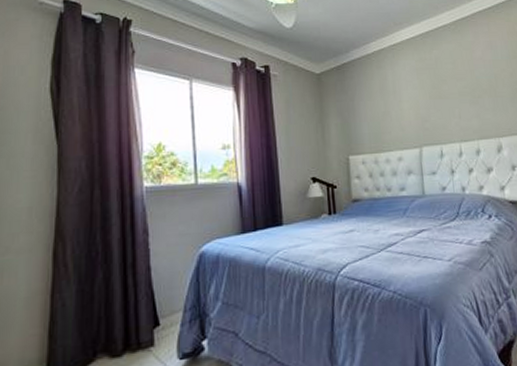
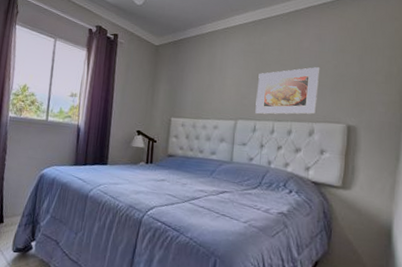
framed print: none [436,77,500,138] -> present [255,67,320,115]

